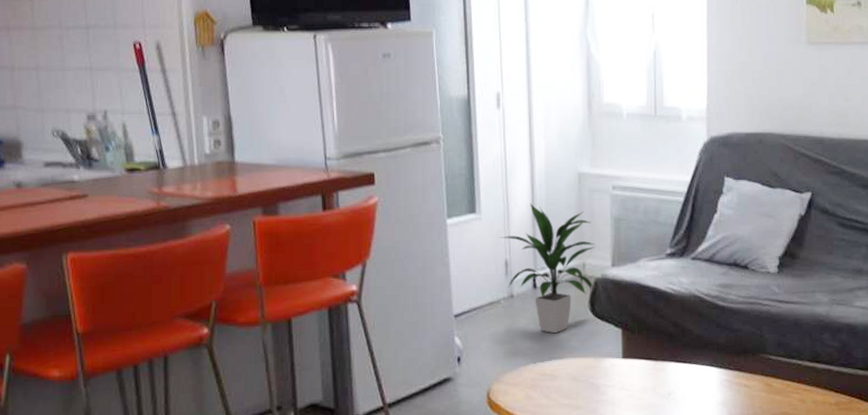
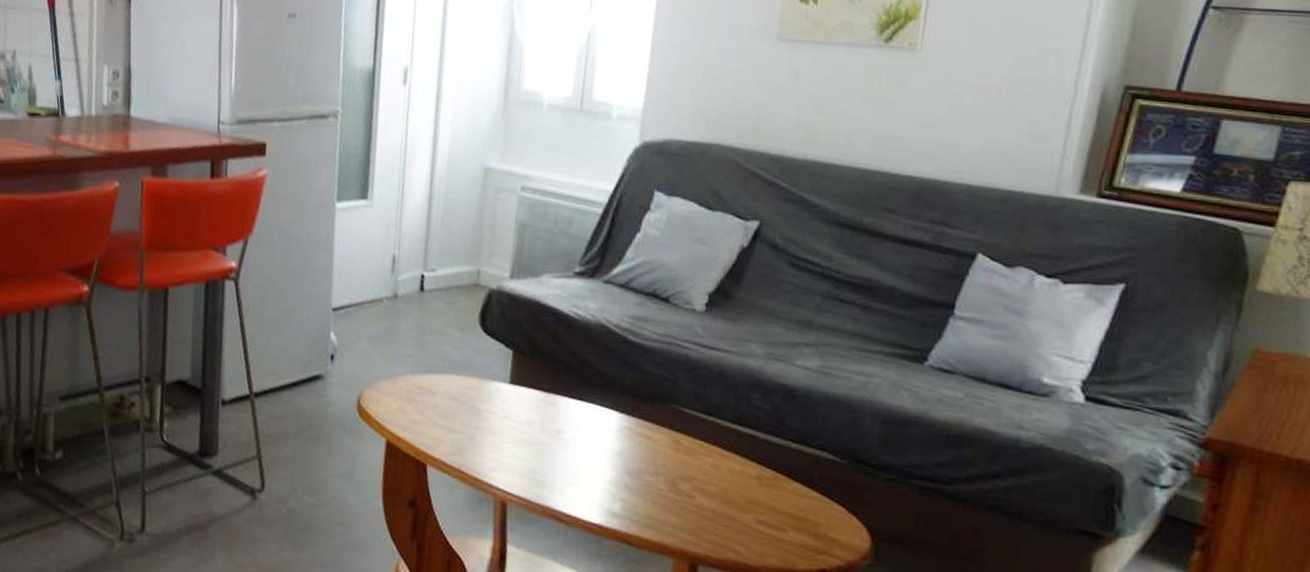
indoor plant: present [499,202,596,333] -> none [390,194,495,344]

